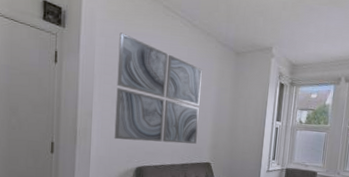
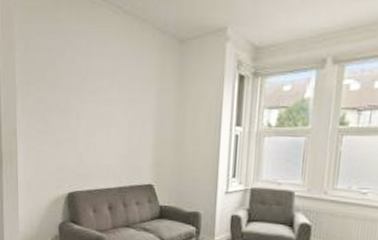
wall art: present [114,32,202,144] -> none [40,32,138,162]

